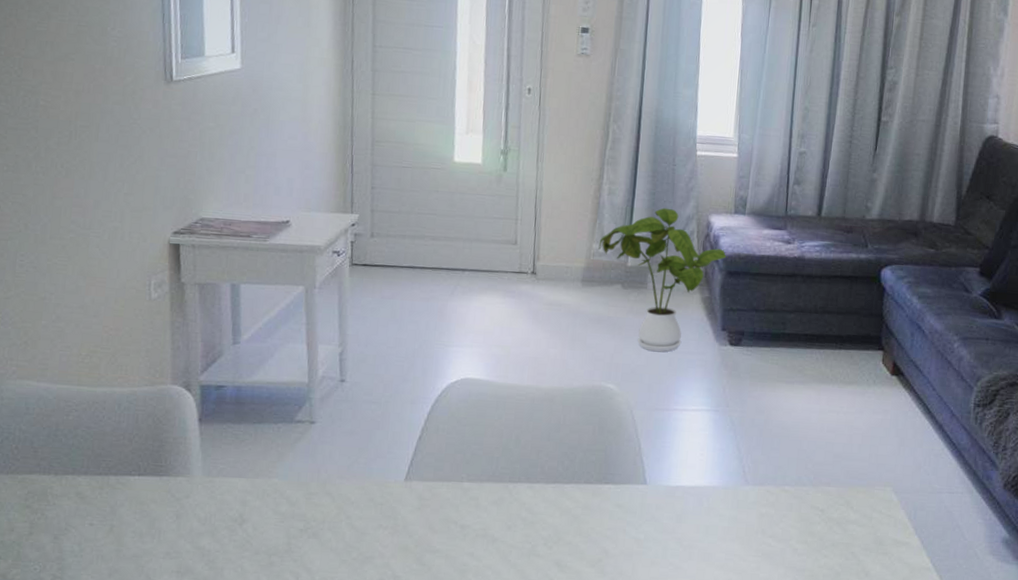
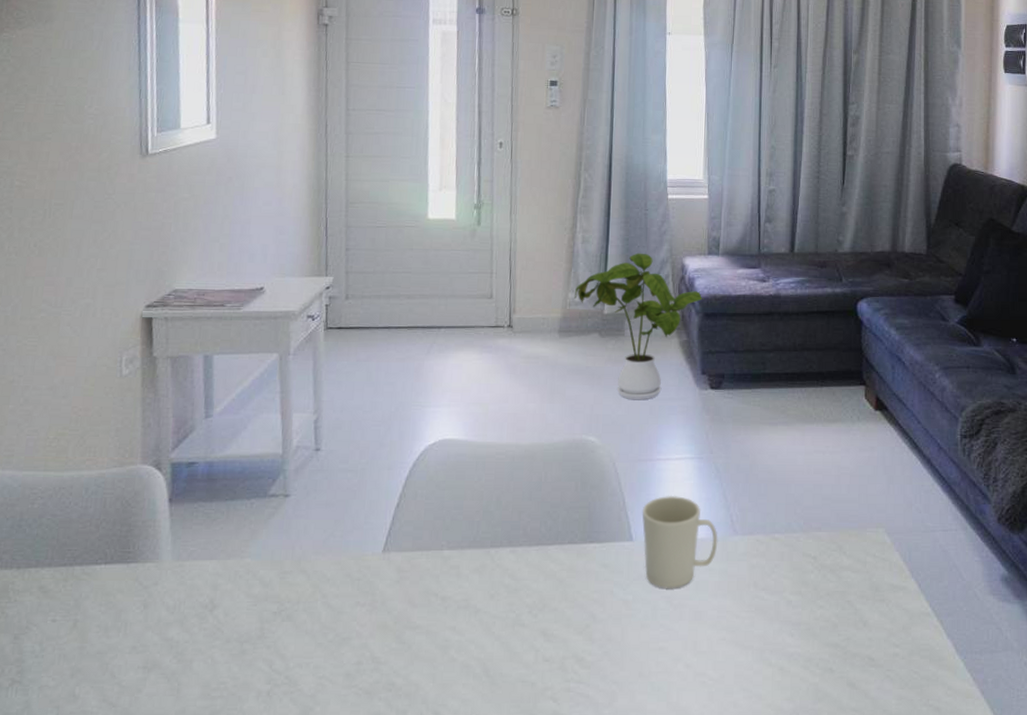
mug: none [656,444,730,532] -> present [642,495,718,590]

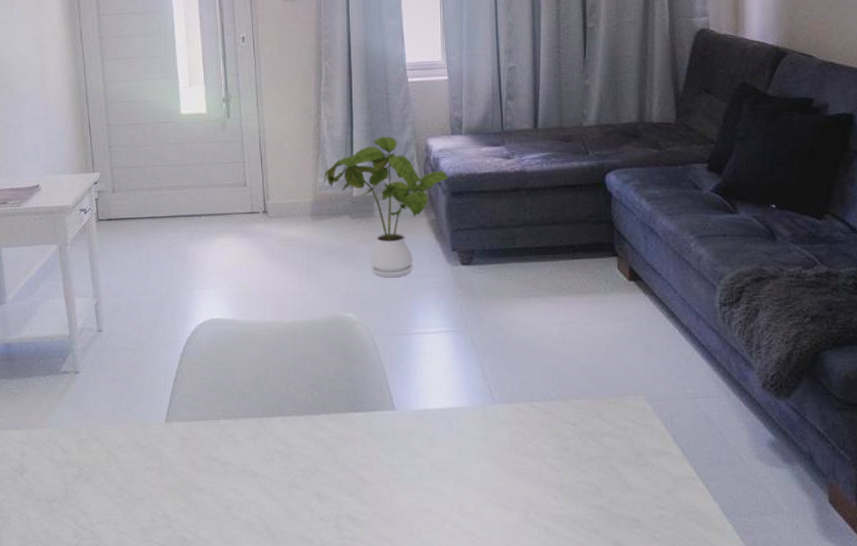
mug: present [642,495,718,590] -> none [402,366,478,455]

